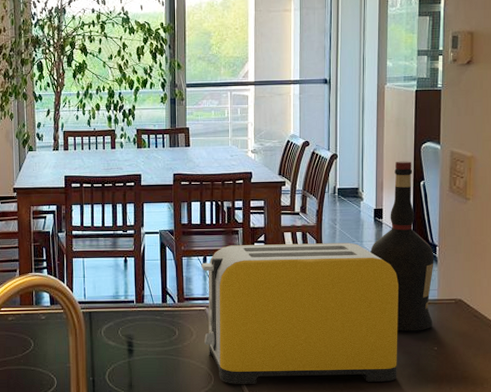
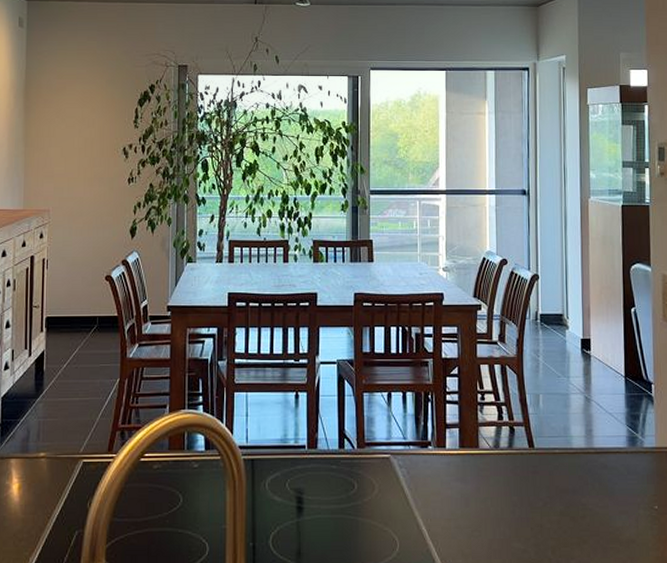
toaster: present [201,242,398,384] -> none [385,378,613,552]
liquor: present [370,161,434,331] -> none [578,284,652,486]

